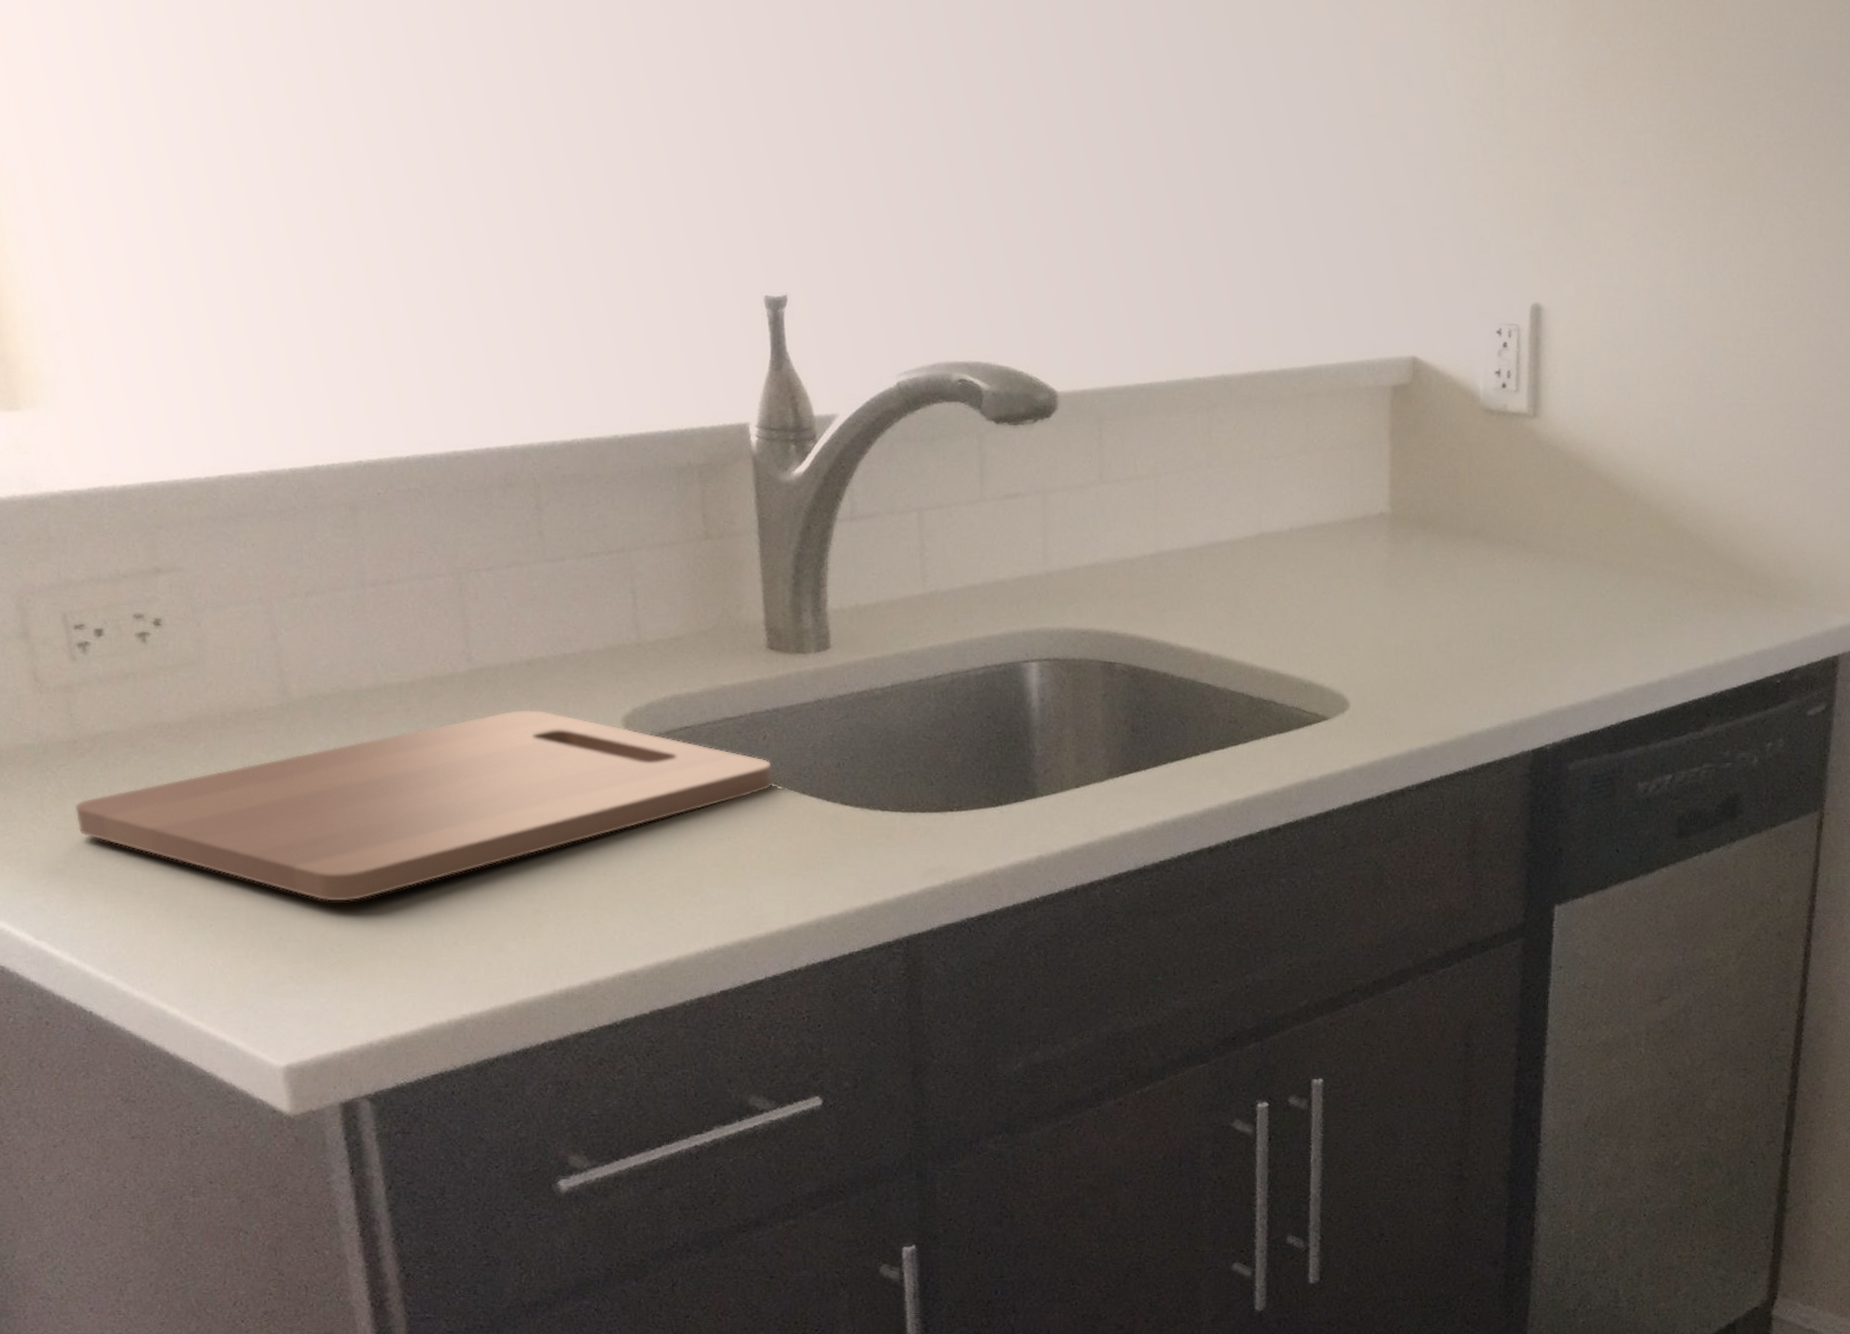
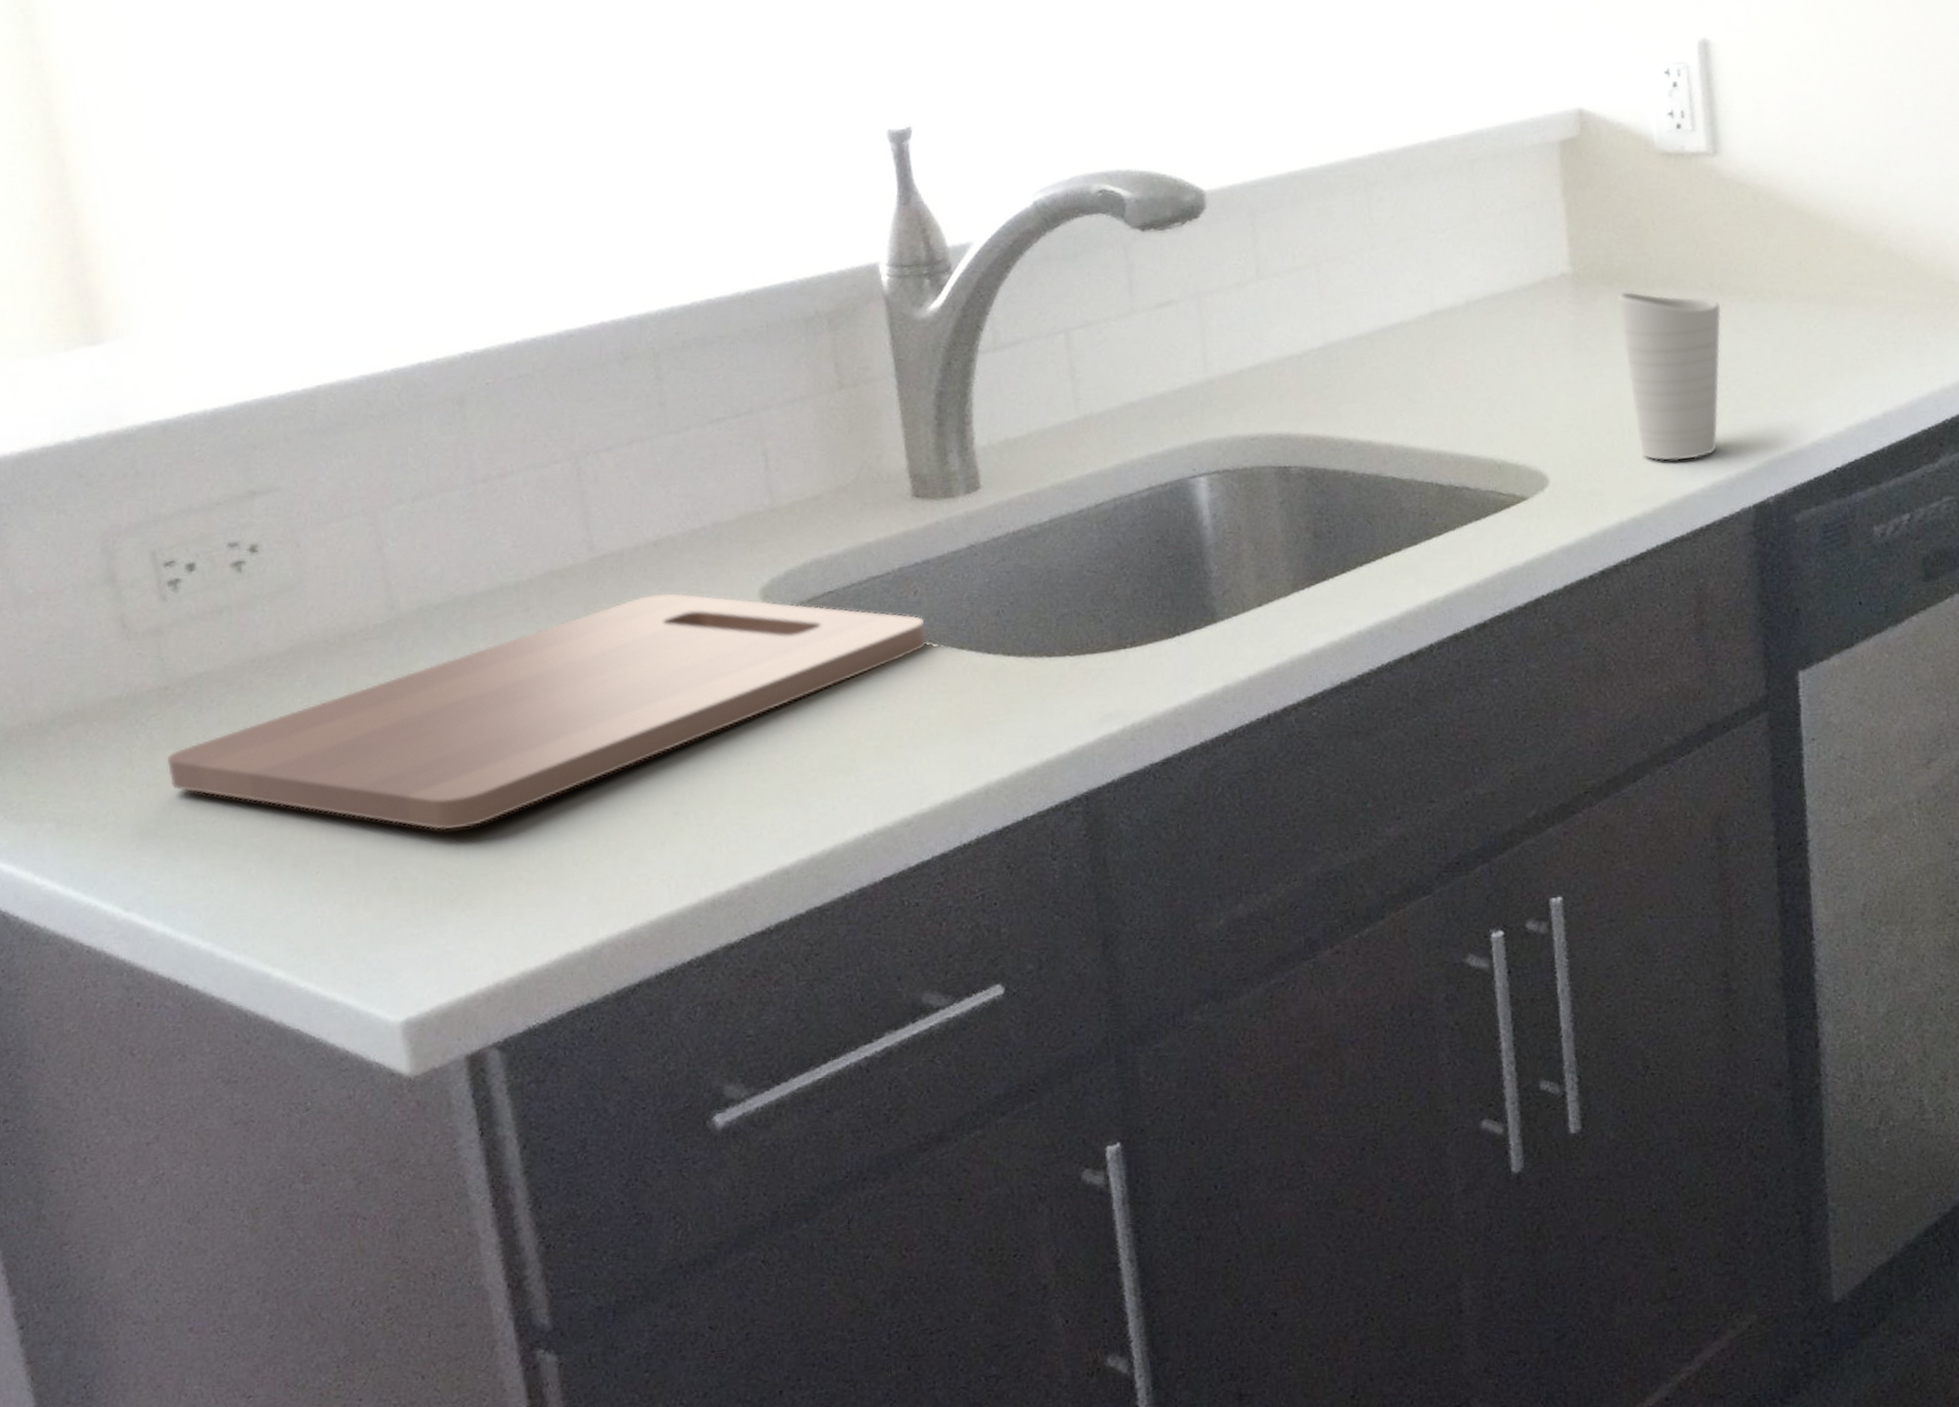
cup: none [1429,538,1524,701] -> present [1617,292,1722,461]

